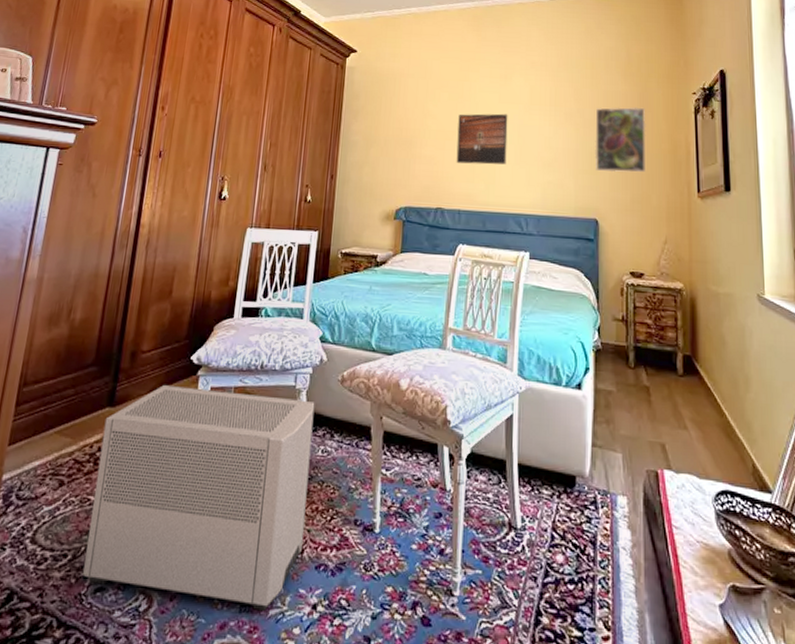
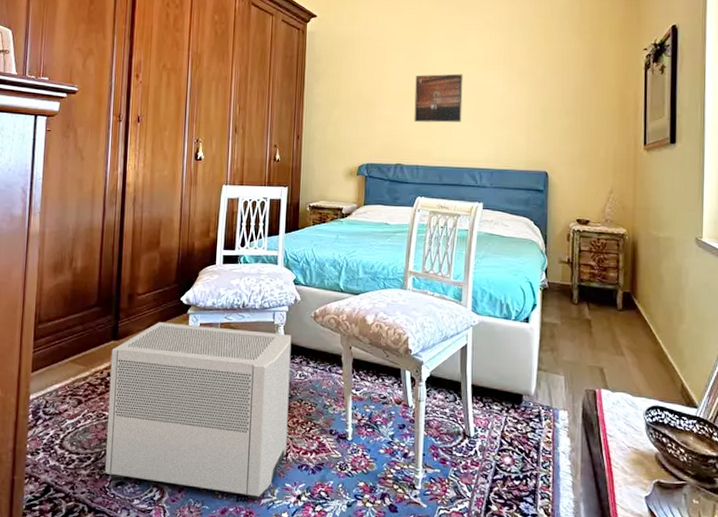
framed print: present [595,107,646,173] -> none [546,64,597,128]

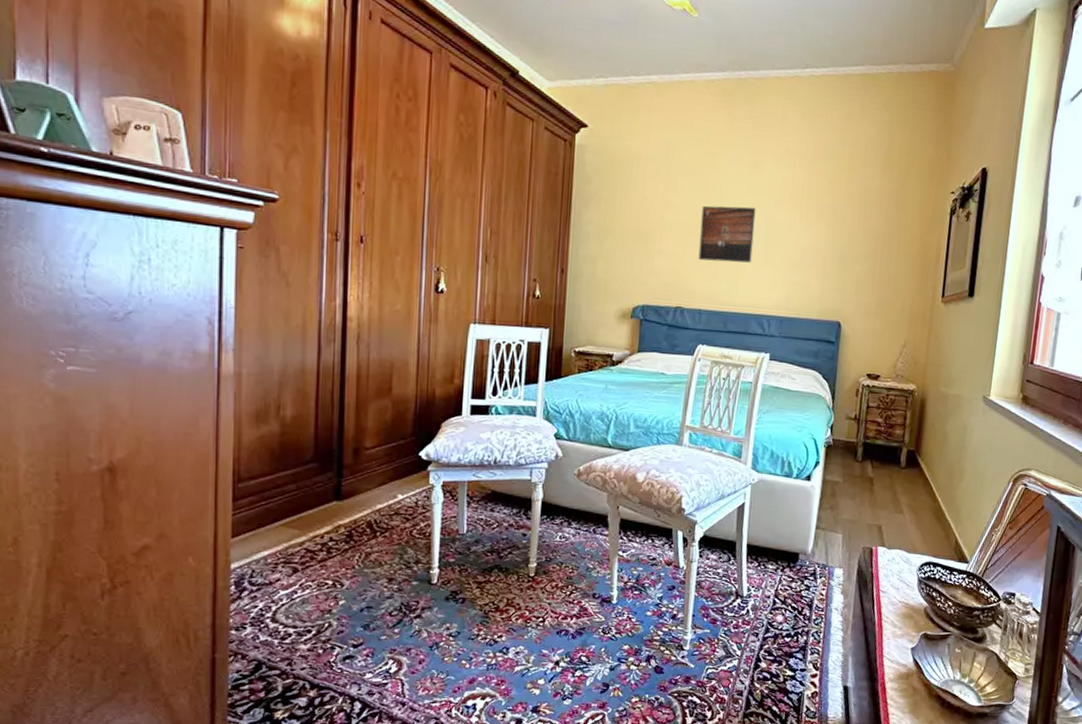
air purifier: present [105,322,292,500] -> none [330,480,552,668]

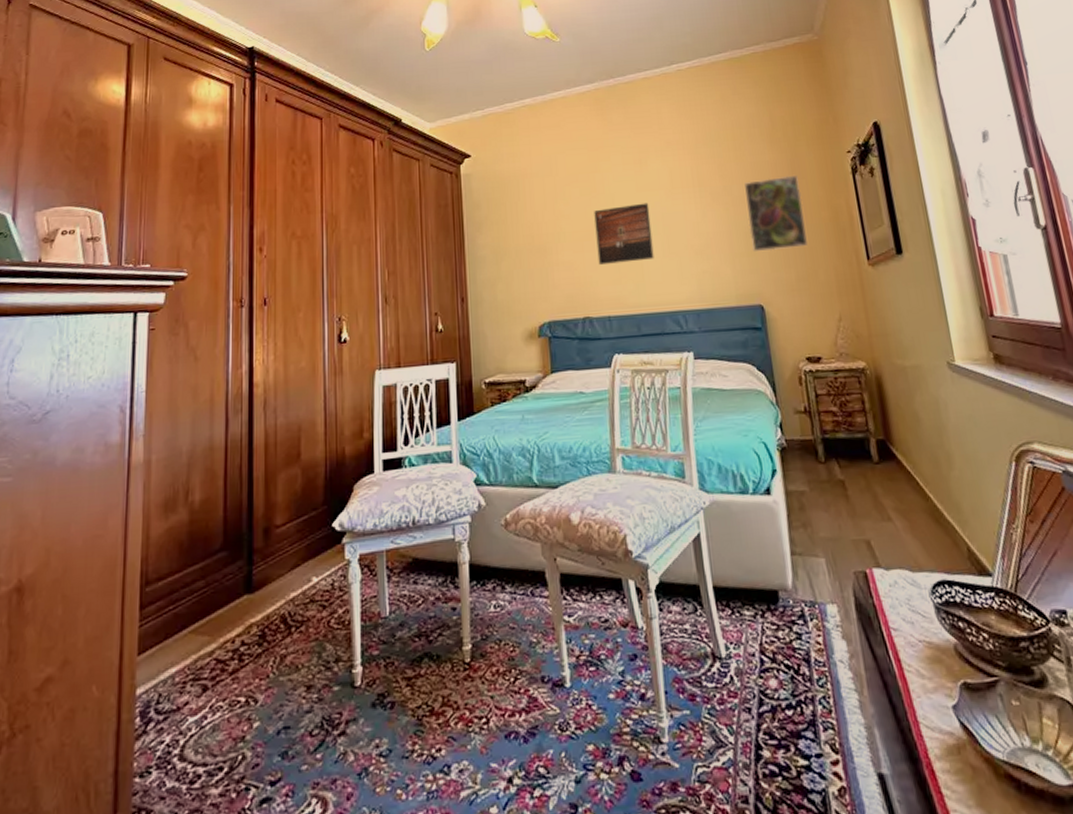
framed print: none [843,204,900,275] -> present [745,175,807,251]

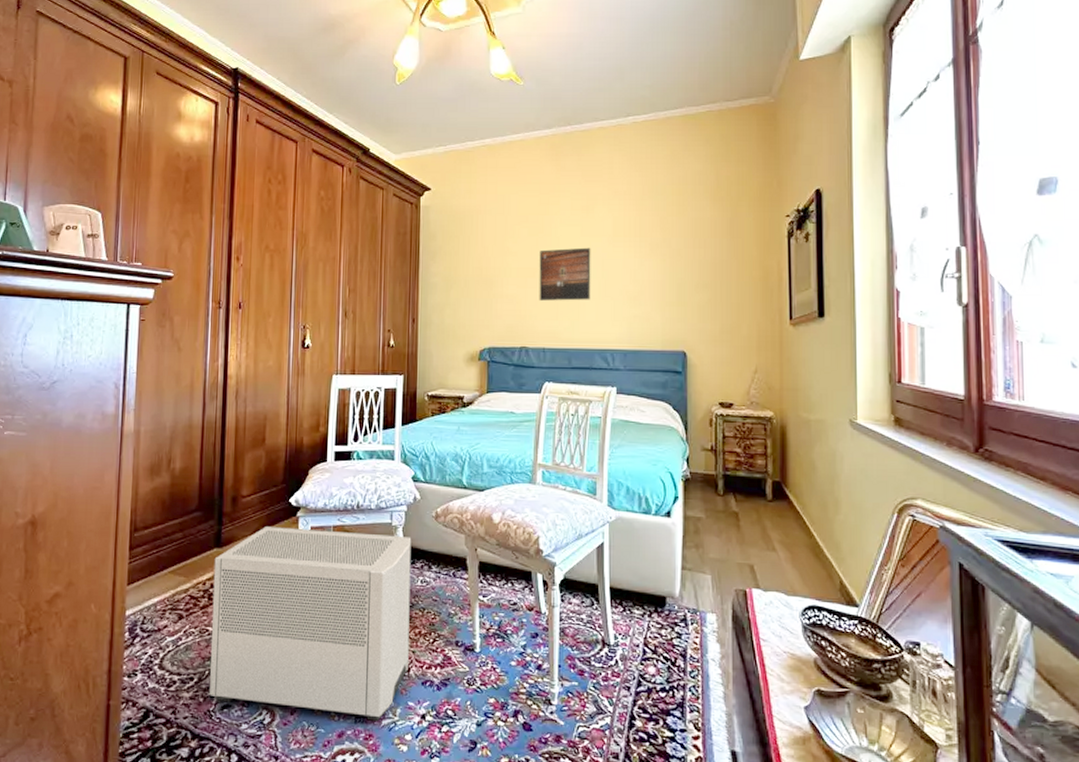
air purifier: none [243,553,487,795] -> present [210,527,412,721]
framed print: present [745,175,807,251] -> none [682,233,736,303]

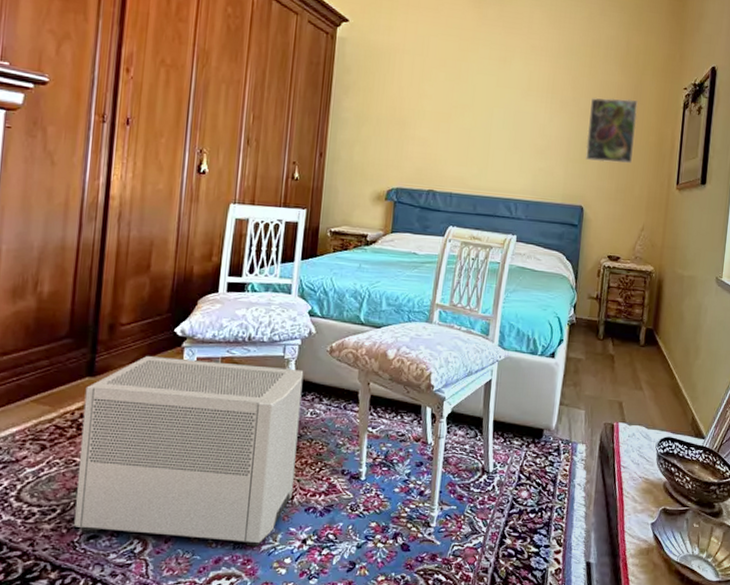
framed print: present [539,247,591,301] -> none [450,96,505,150]
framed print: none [682,233,736,303] -> present [585,98,638,163]

